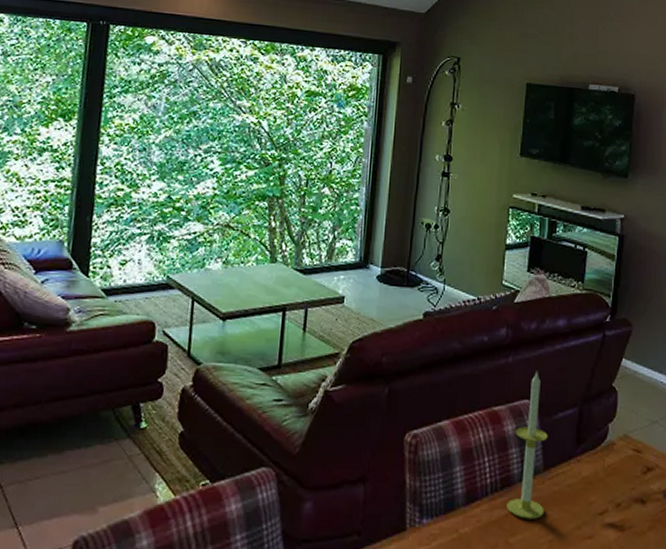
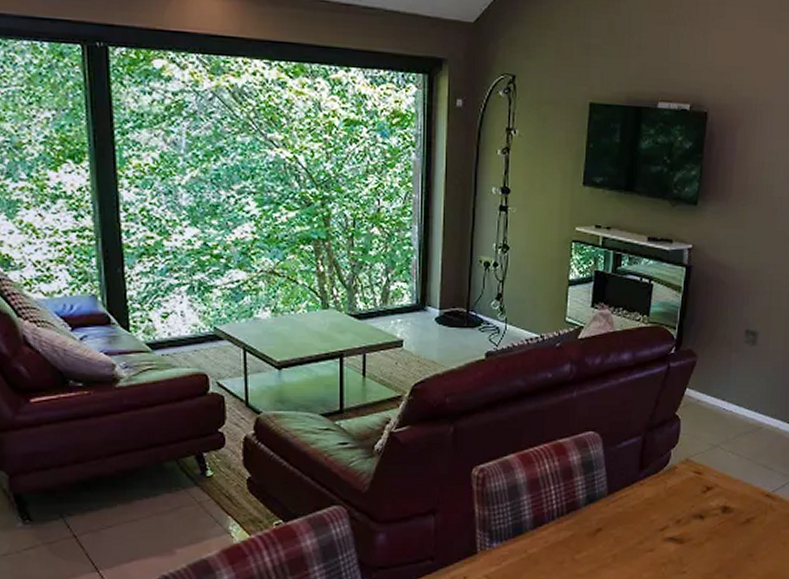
candle: present [507,371,548,519] -> none [572,404,612,538]

